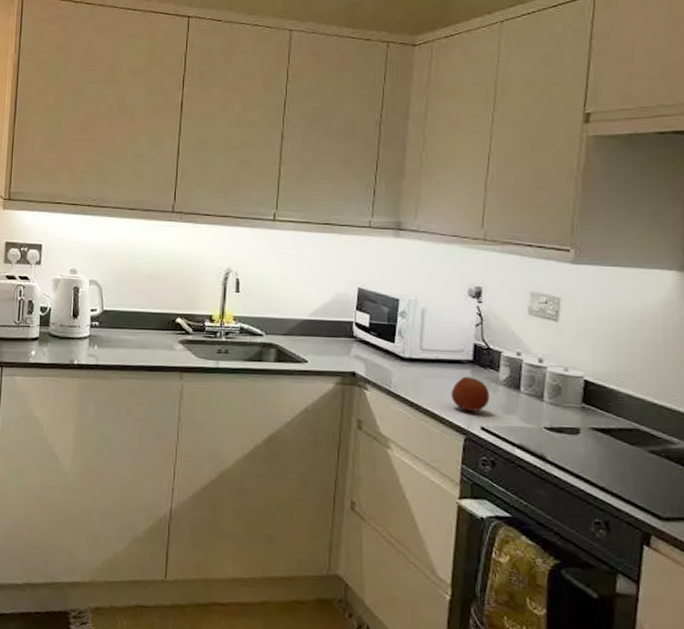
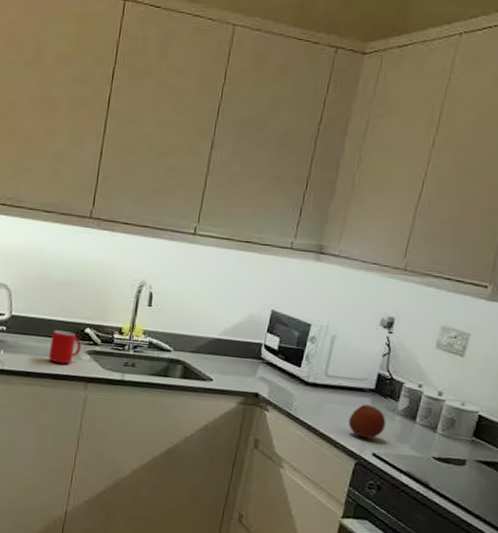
cup: none [142,322,174,355] -> present [48,330,82,364]

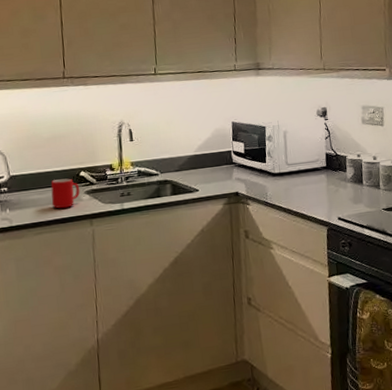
fruit: present [348,404,386,439] -> none [313,180,342,208]

